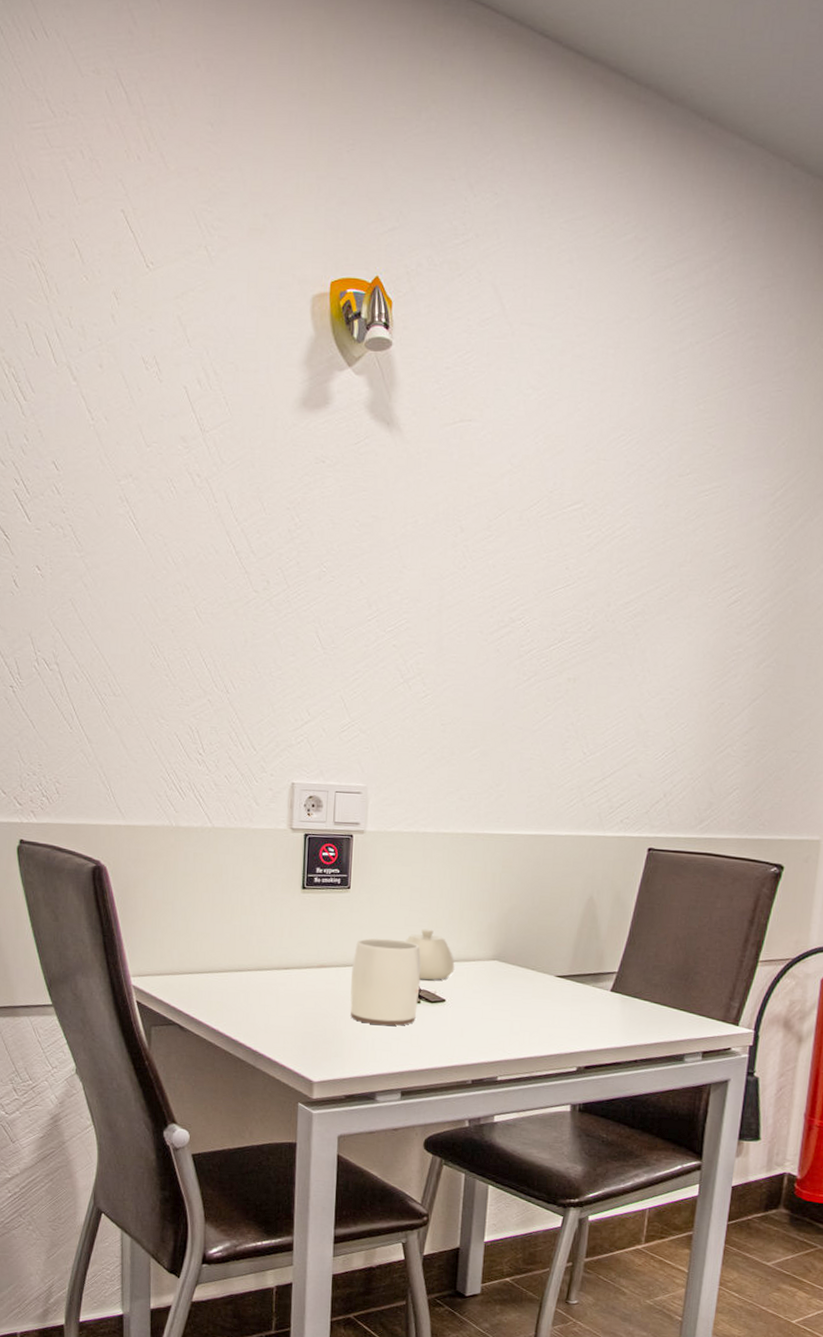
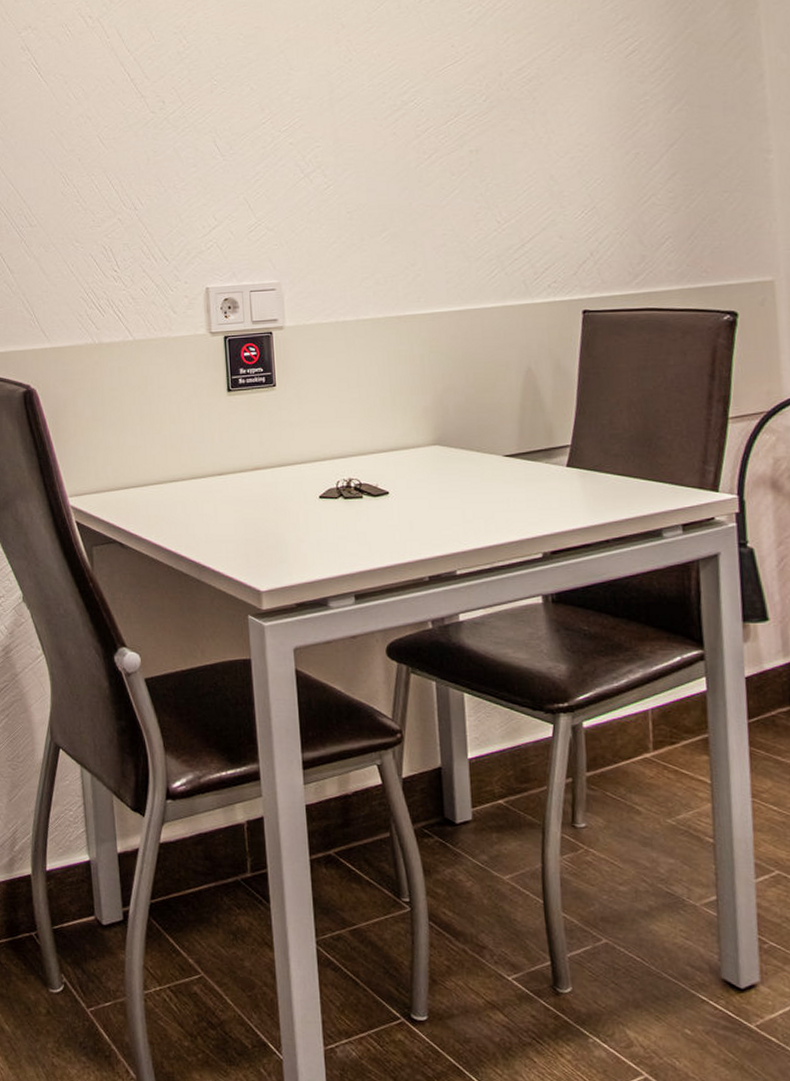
mug: present [350,938,421,1026] -> none [287,433,361,525]
sugar bowl: present [404,929,455,980] -> none [338,419,394,472]

